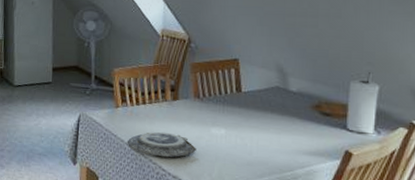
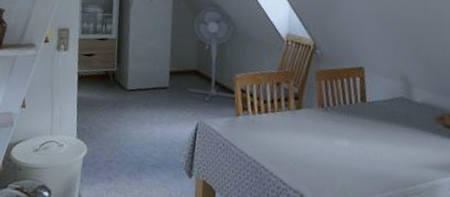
plate: present [127,131,196,158] -> none [247,142,319,171]

